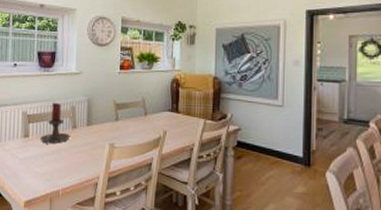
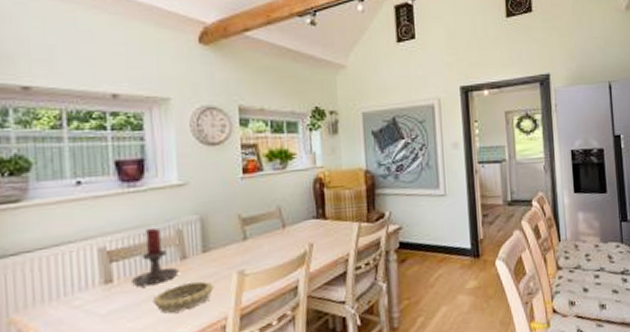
decorative bowl: none [52,146,93,167] -> present [152,281,214,314]

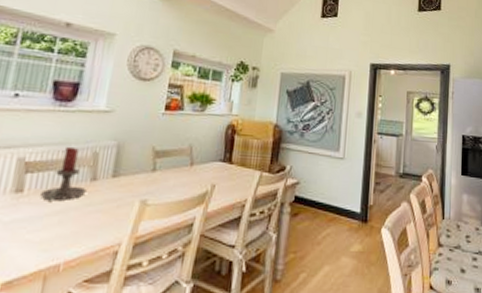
decorative bowl: present [152,281,214,314] -> none [55,204,116,231]

